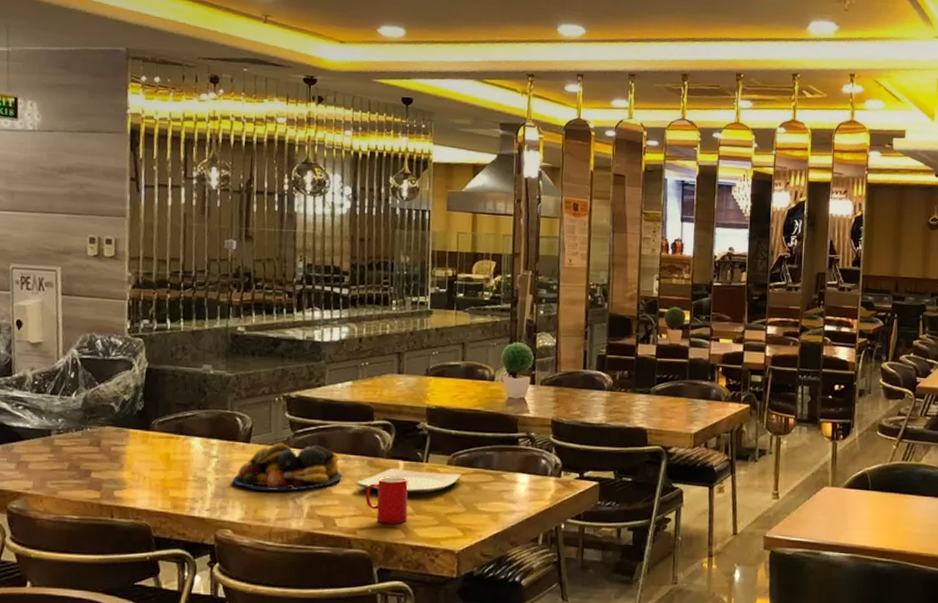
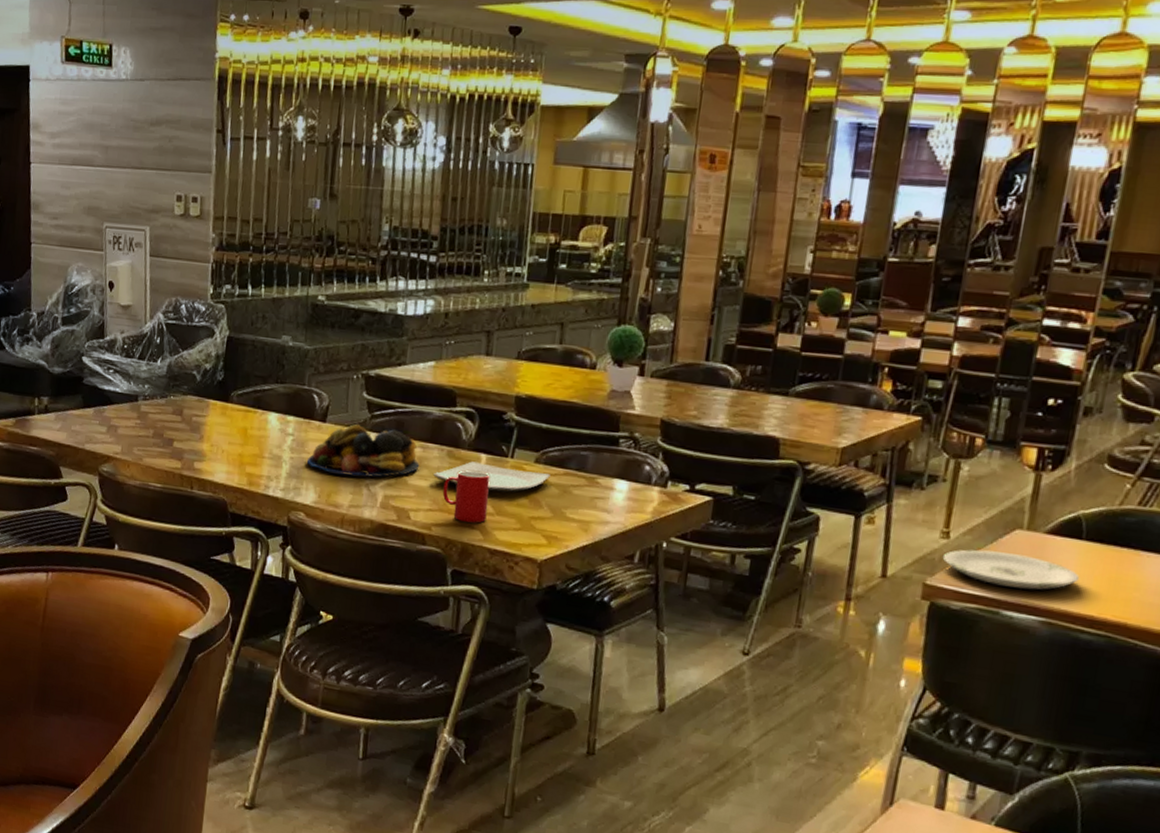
plate: none [775,505,871,533] -> present [942,549,1080,590]

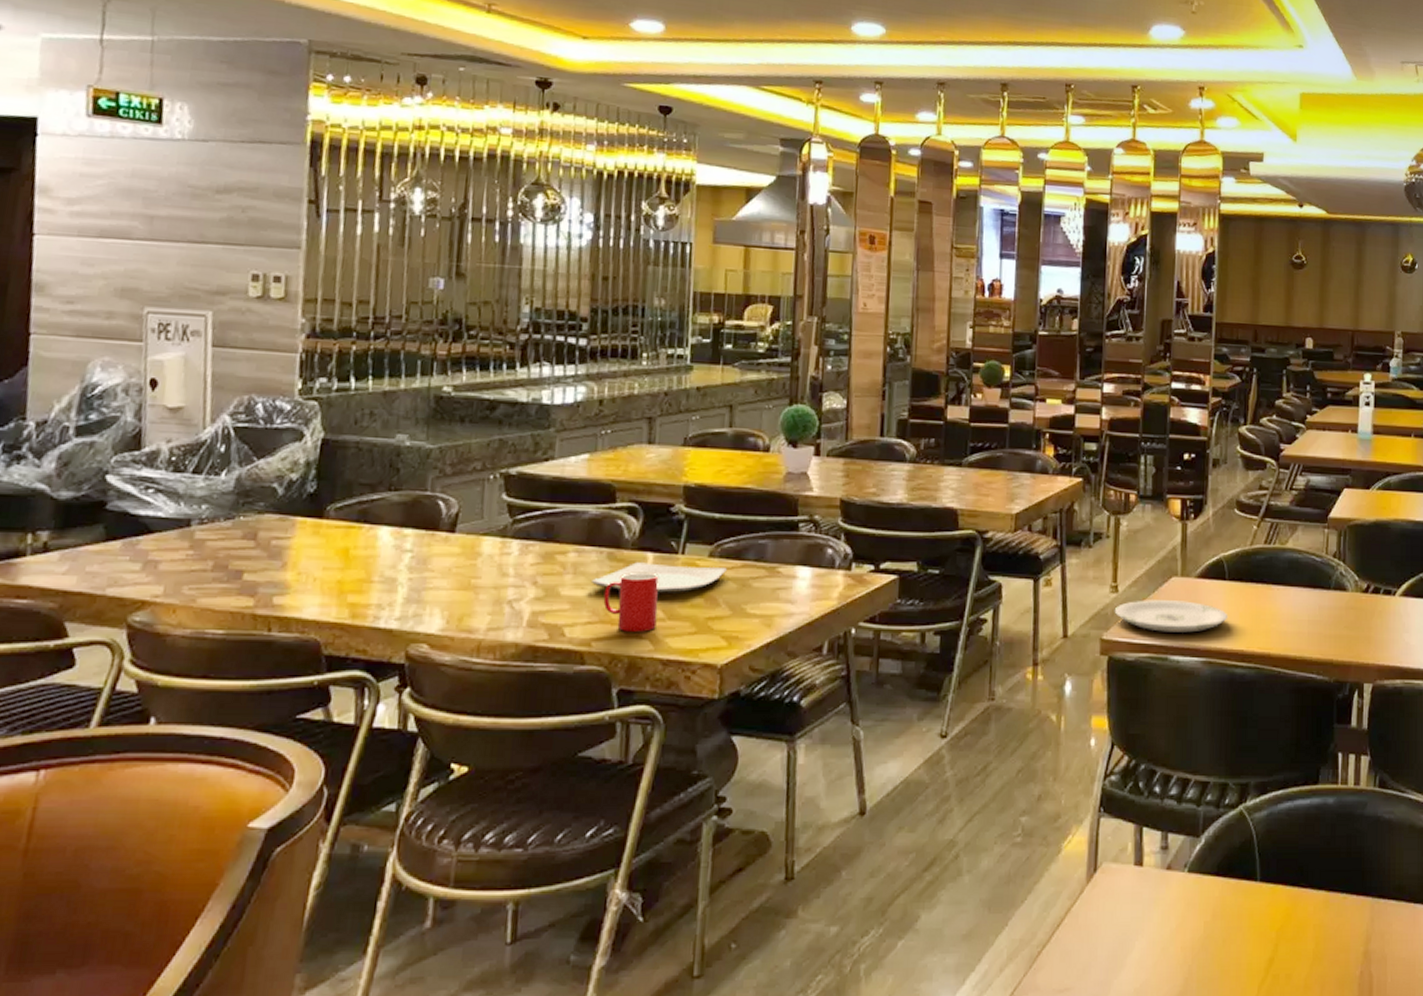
fruit bowl: present [307,424,420,478] -> none [431,532,575,593]

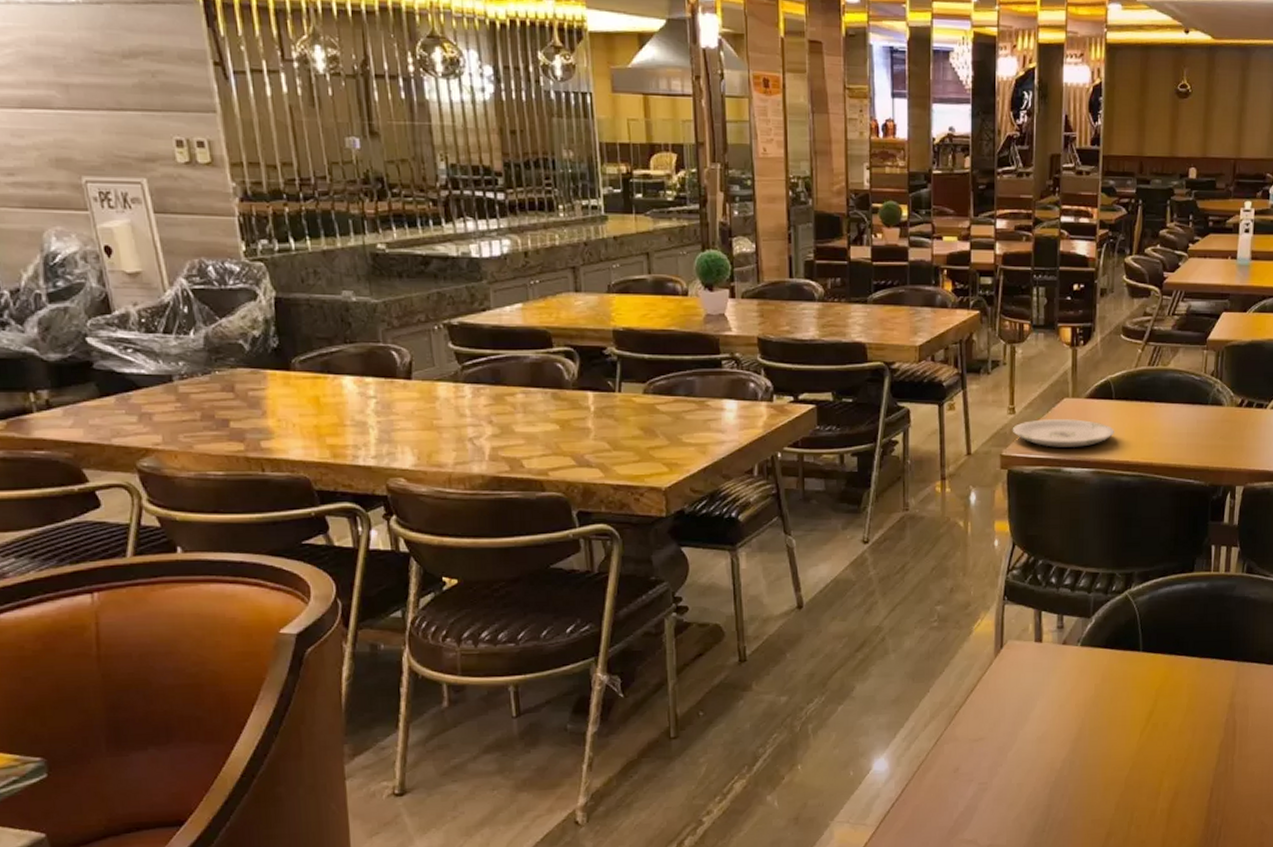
plate: present [592,562,727,594] -> none [541,401,661,428]
cup: present [603,572,659,632] -> none [553,409,604,462]

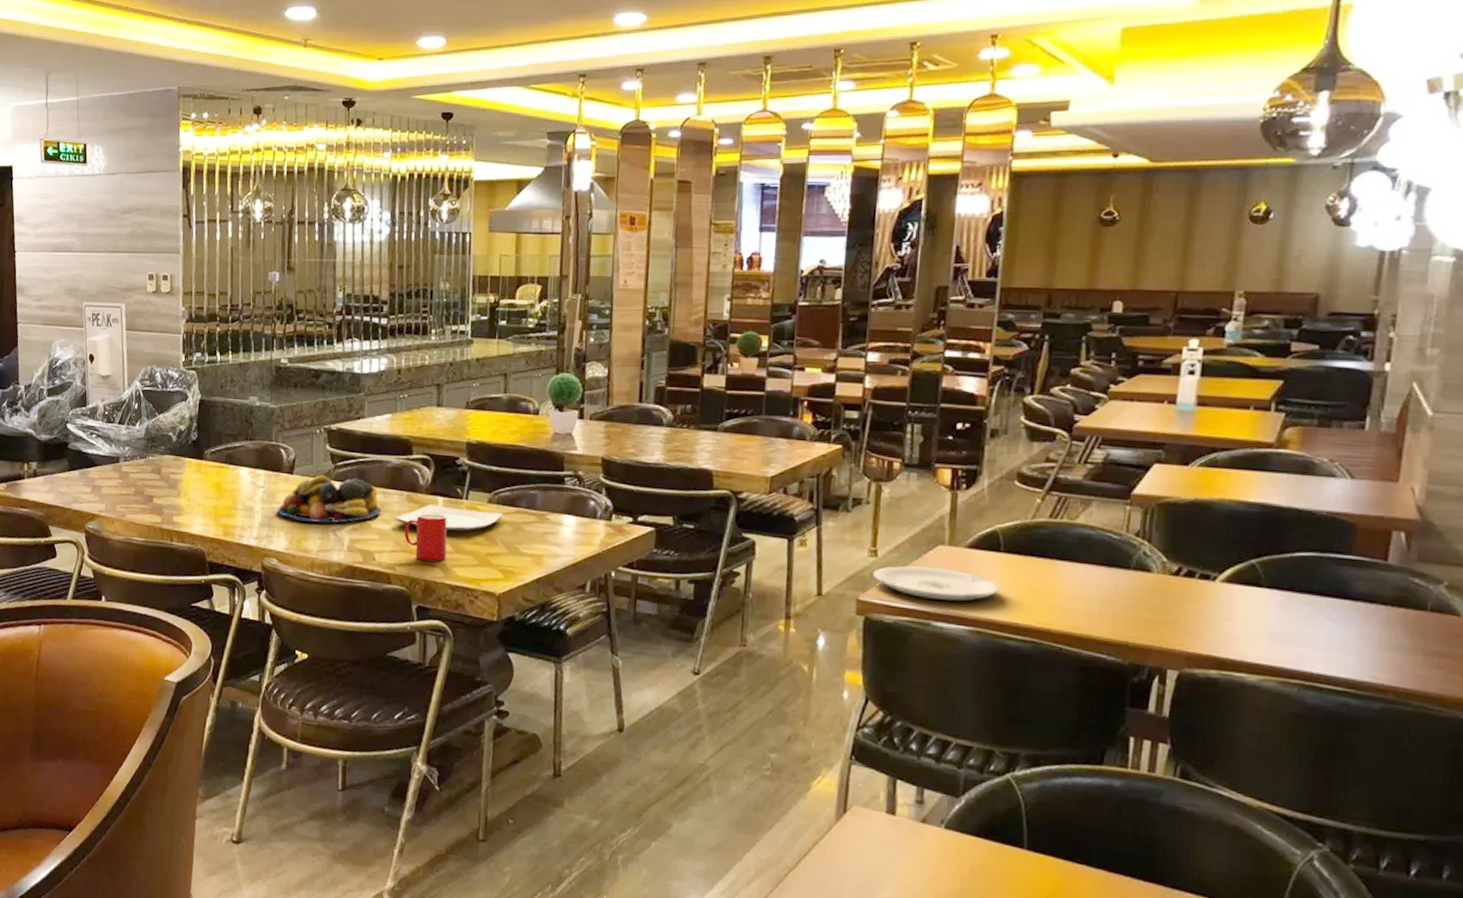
fruit bowl: none [398,378,525,432] -> present [278,475,382,523]
plate: none [541,401,661,428] -> present [395,504,503,532]
cup: none [553,409,604,462] -> present [404,512,448,562]

